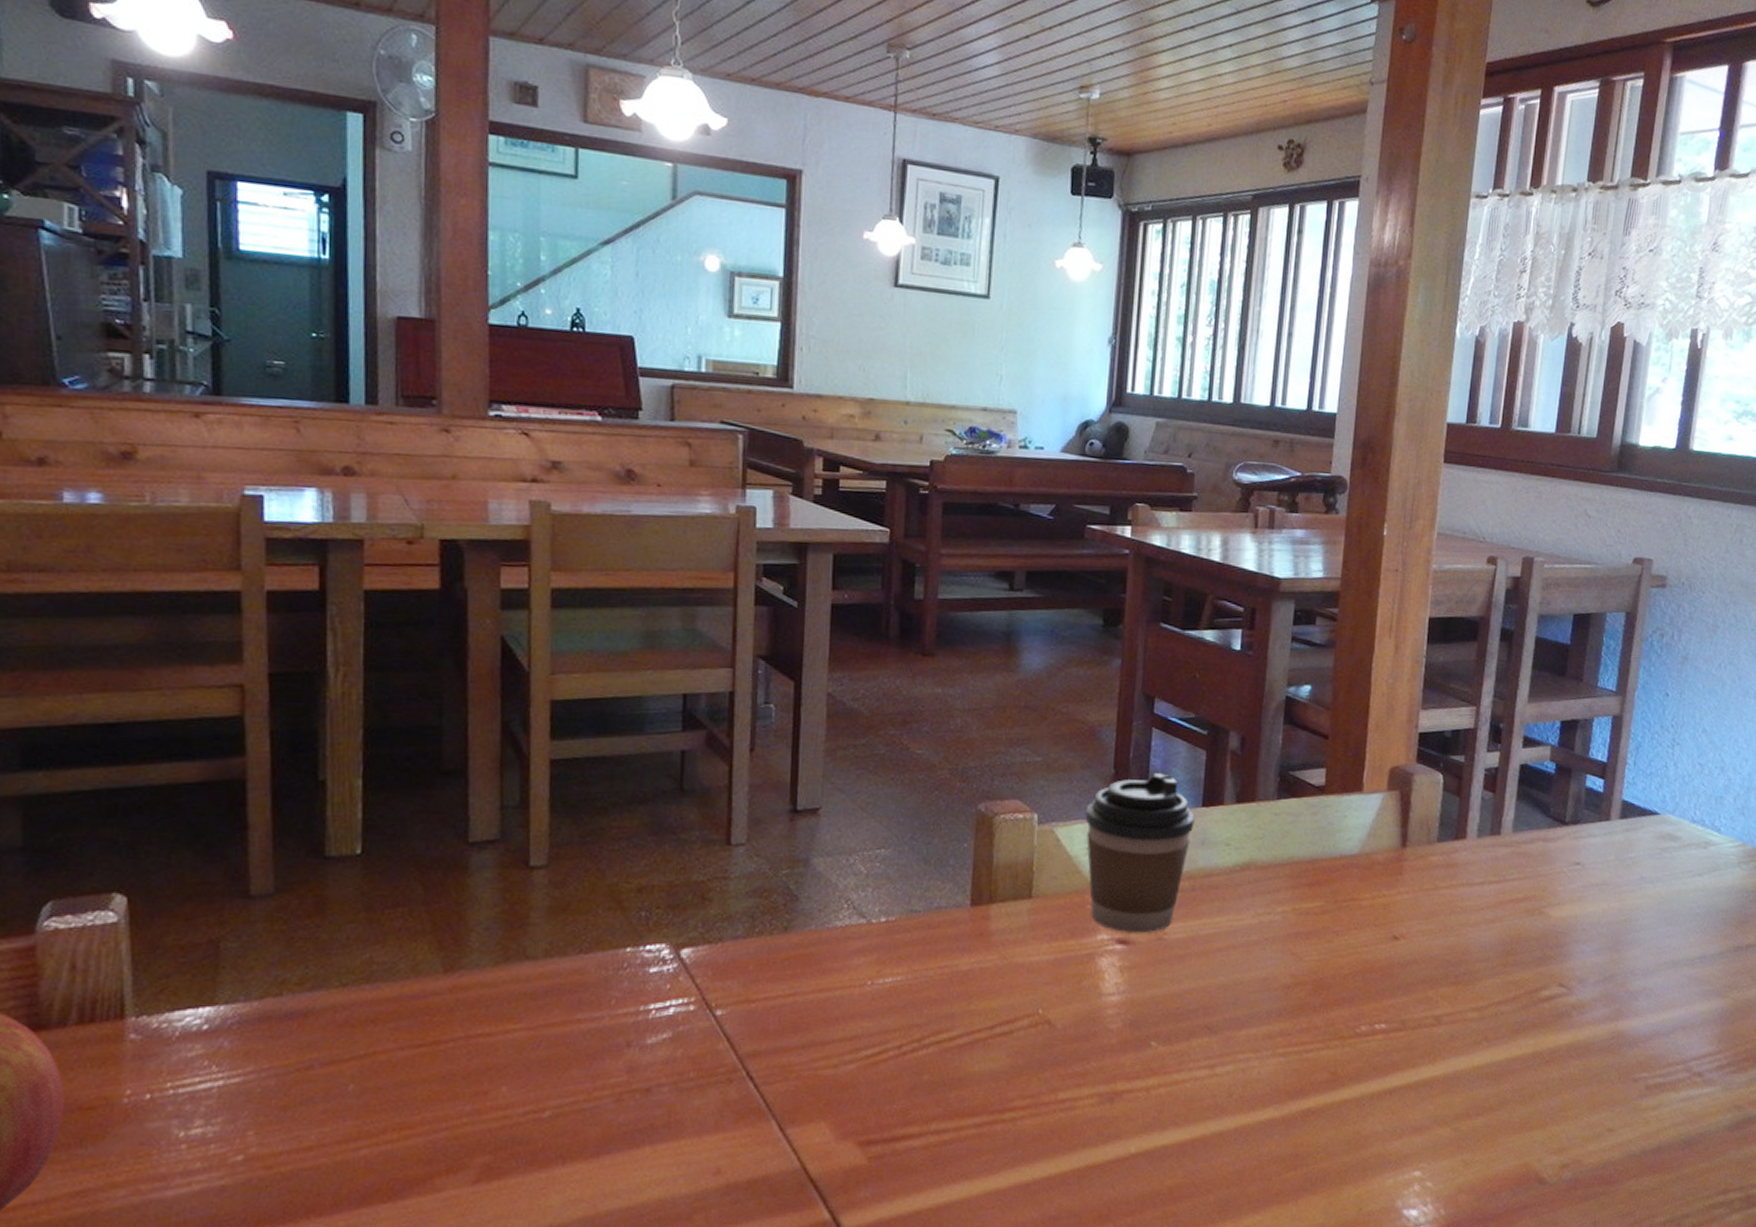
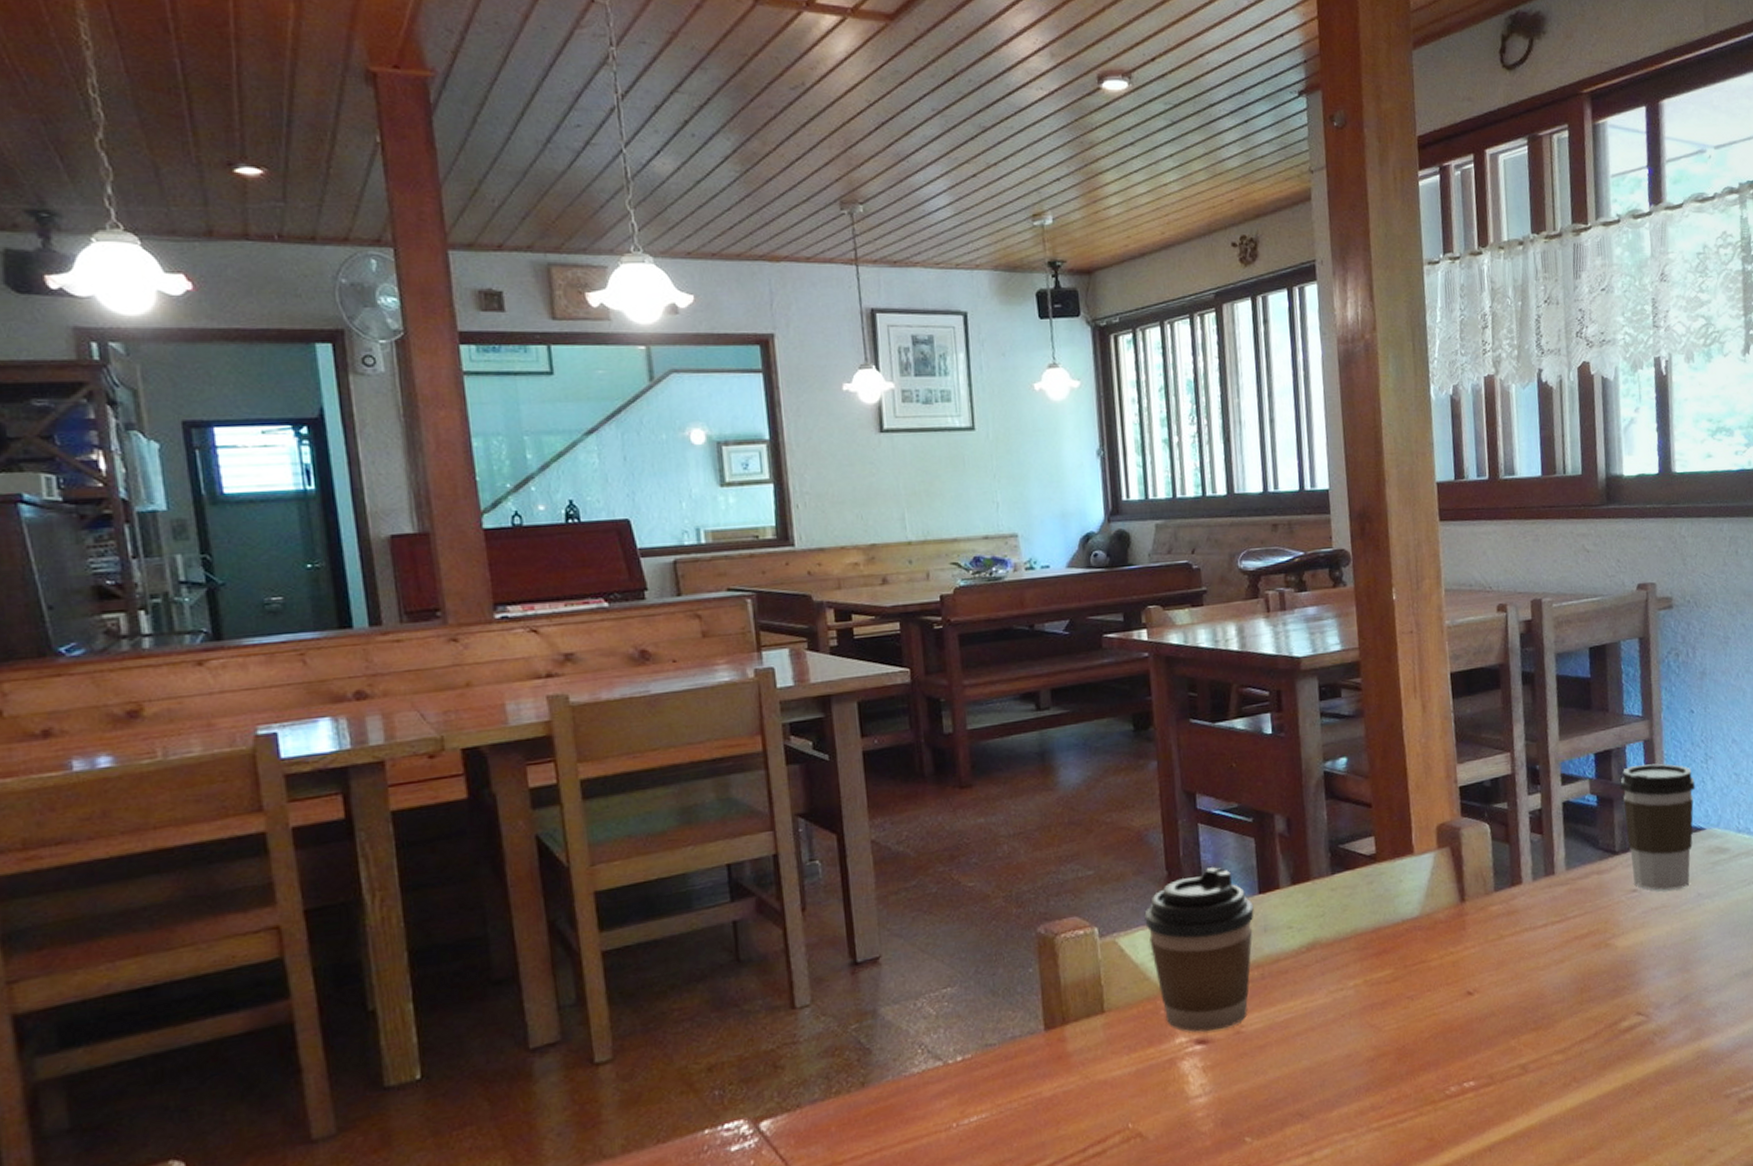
coffee cup: none [1578,740,1658,869] -> present [1620,763,1696,891]

